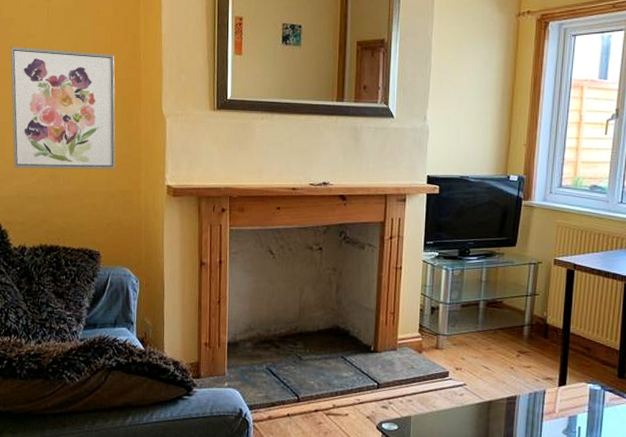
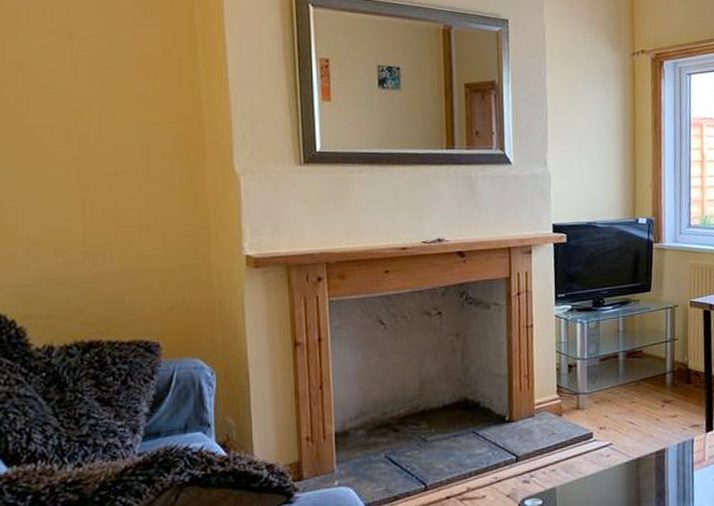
wall art: present [10,47,116,169] -> none [19,97,175,248]

